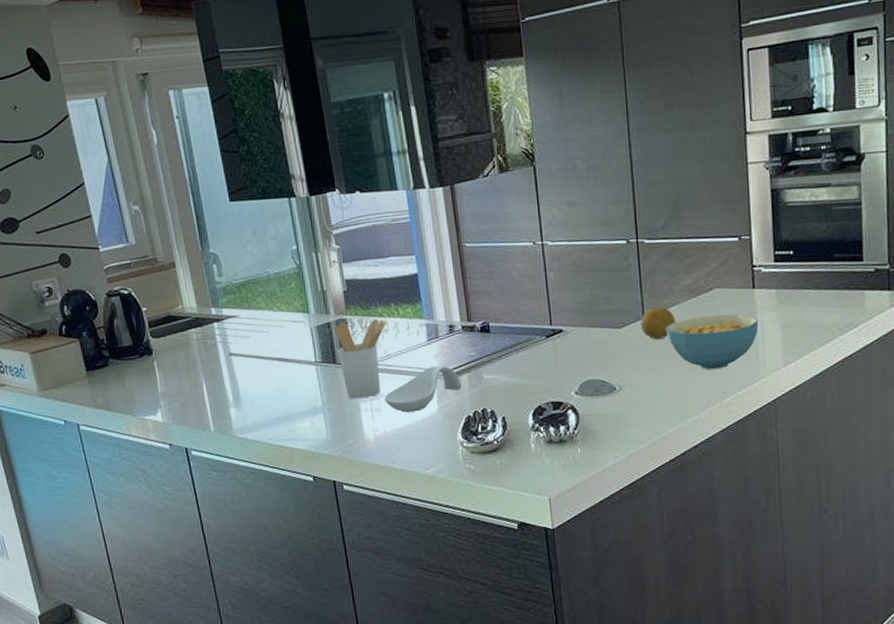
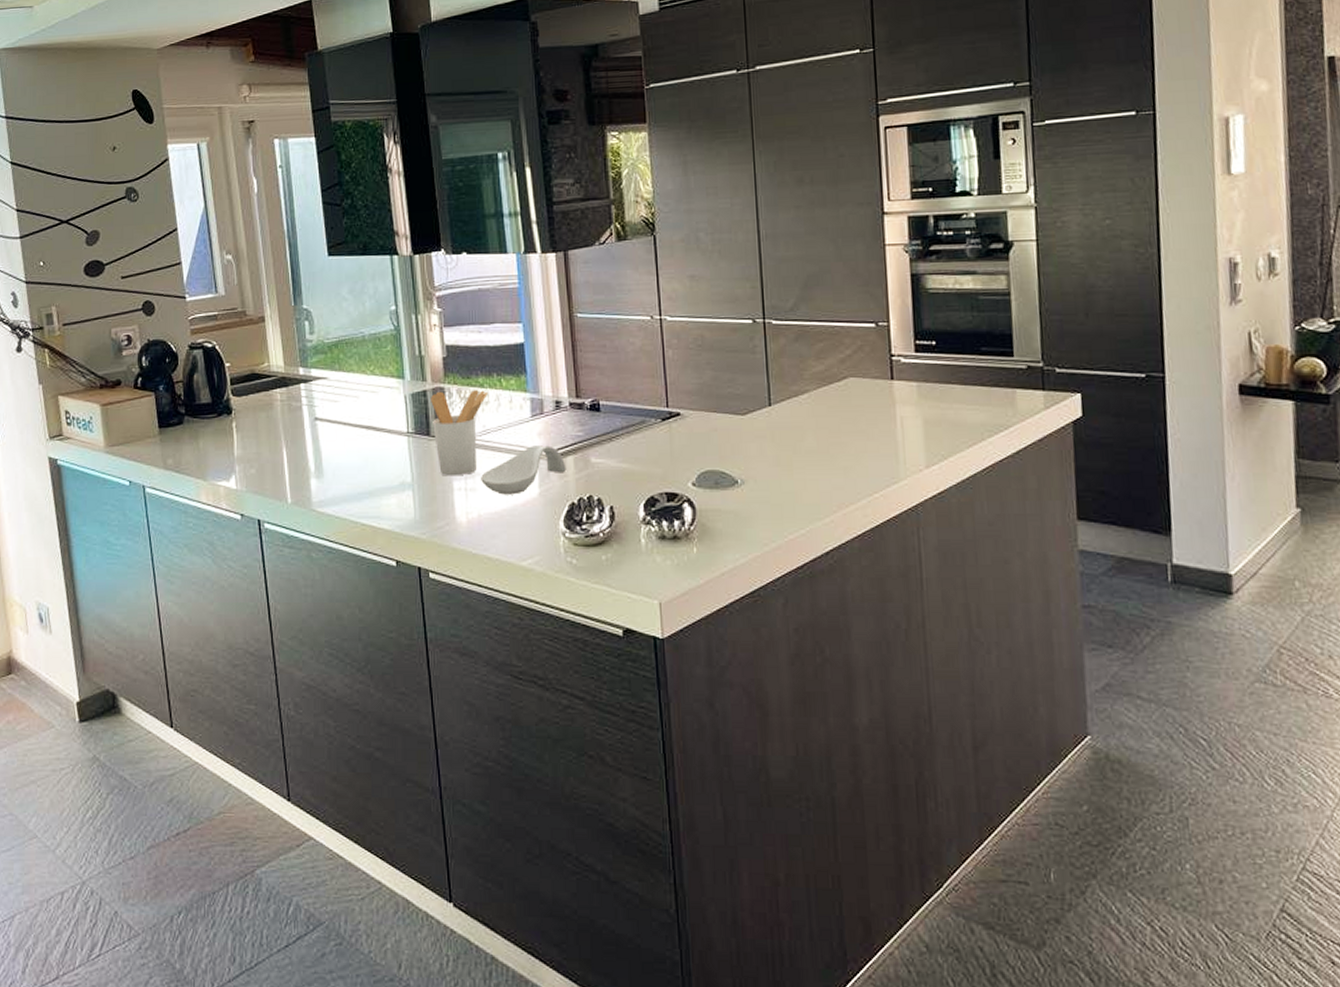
fruit: present [641,307,676,339] -> none [767,394,806,429]
cereal bowl: present [666,314,759,370] -> none [795,406,898,468]

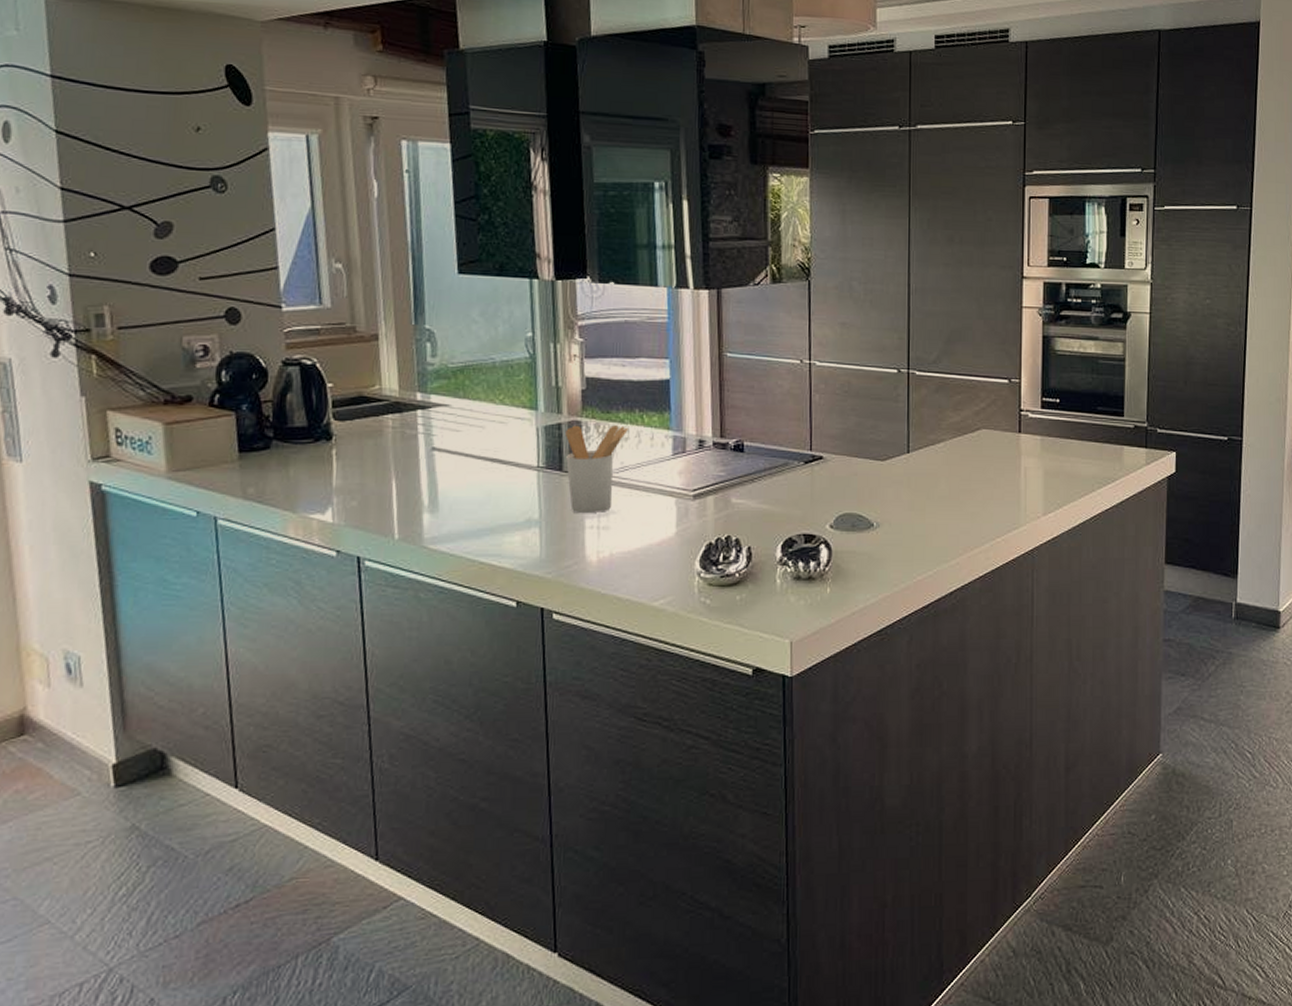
spoon rest: present [481,445,567,495] -> none [615,484,706,534]

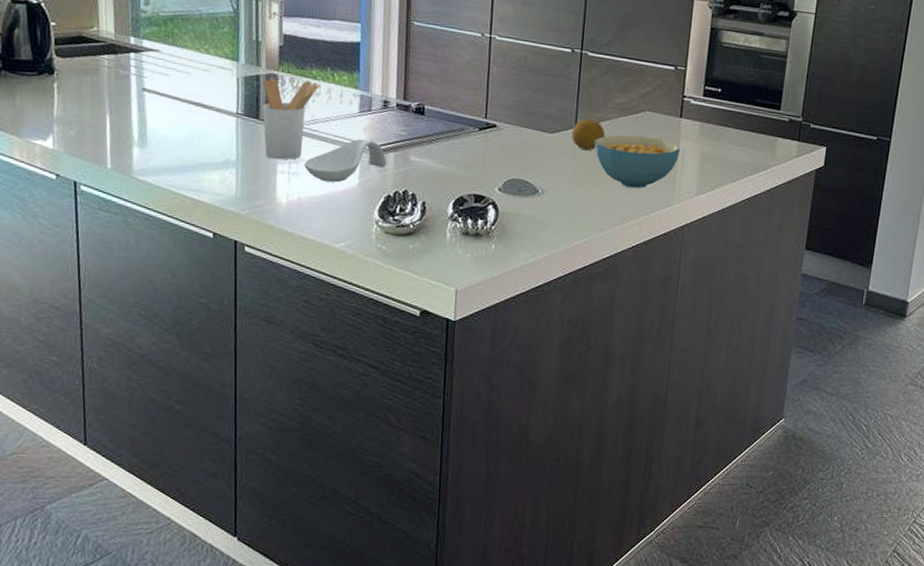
spoon rest: none [615,484,706,534] -> present [304,139,387,183]
fruit: none [905,442,941,475] -> present [572,119,605,150]
cereal bowl: none [930,456,1023,513] -> present [595,135,681,189]

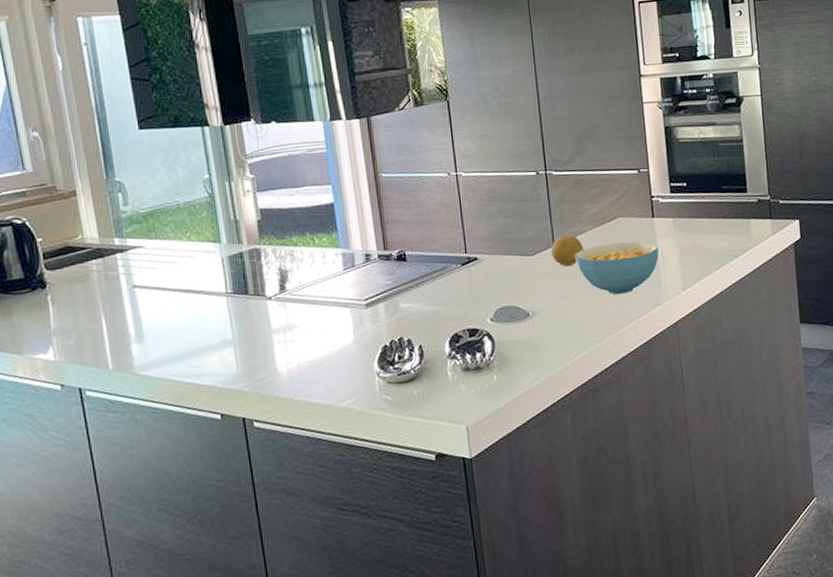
utensil holder: present [262,77,320,160] -> none [247,248,302,331]
spoon rest: present [304,139,387,183] -> none [299,295,378,344]

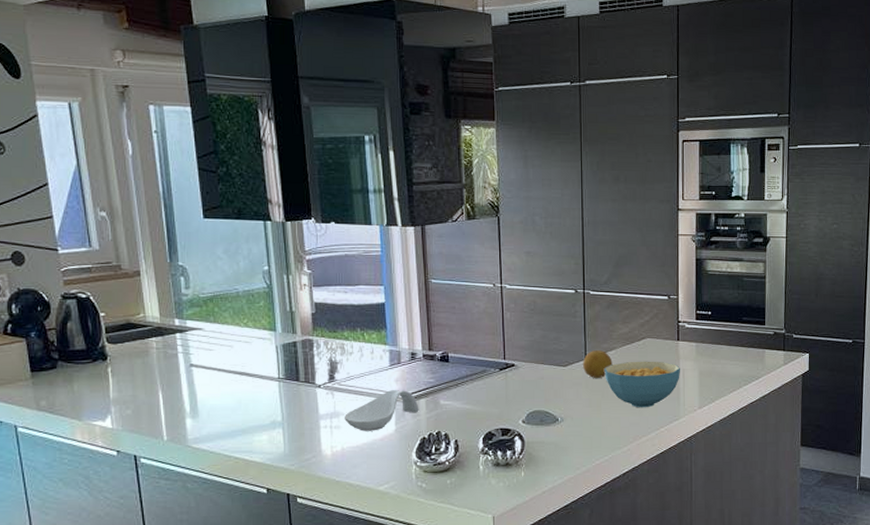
spoon rest: none [299,295,378,344] -> present [345,390,419,431]

